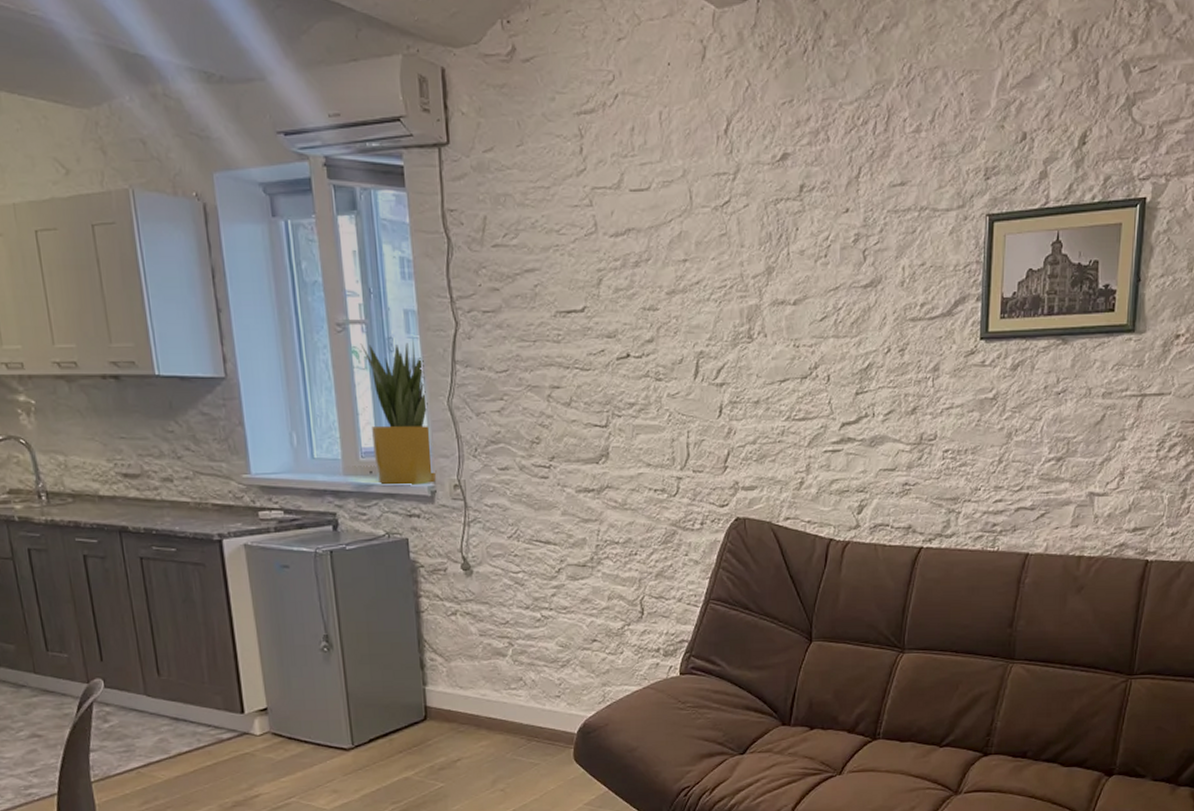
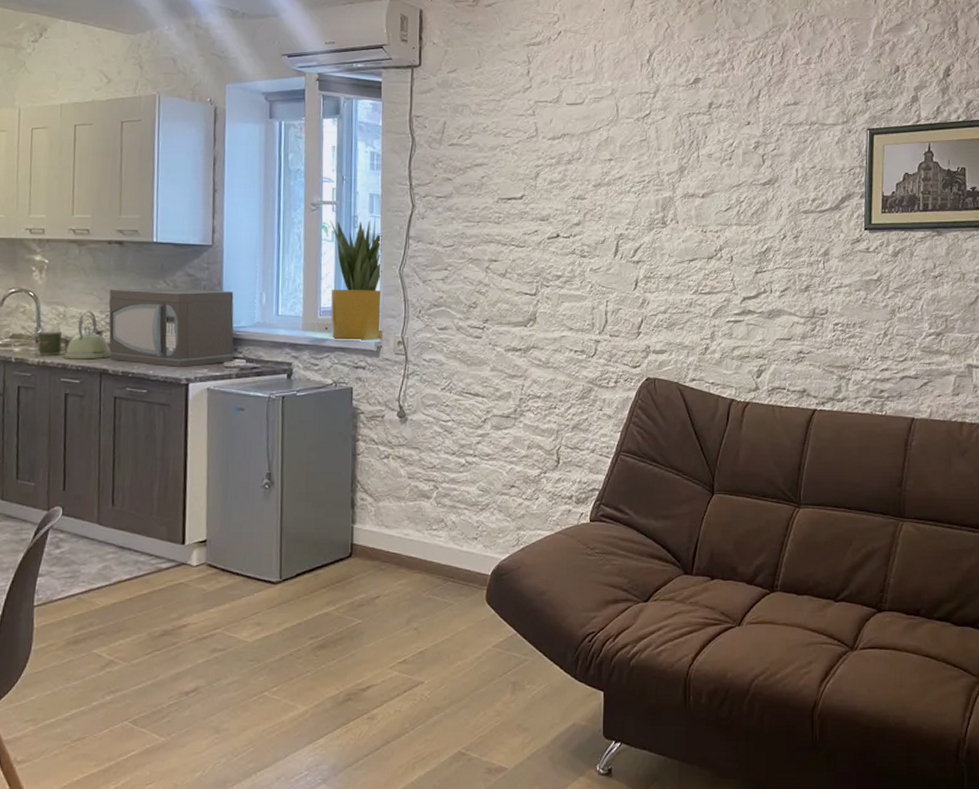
mug: none [38,485,77,513] -> present [37,331,69,355]
kettle: none [73,459,129,516] -> present [64,311,111,360]
microwave: none [113,430,270,523] -> present [108,288,235,368]

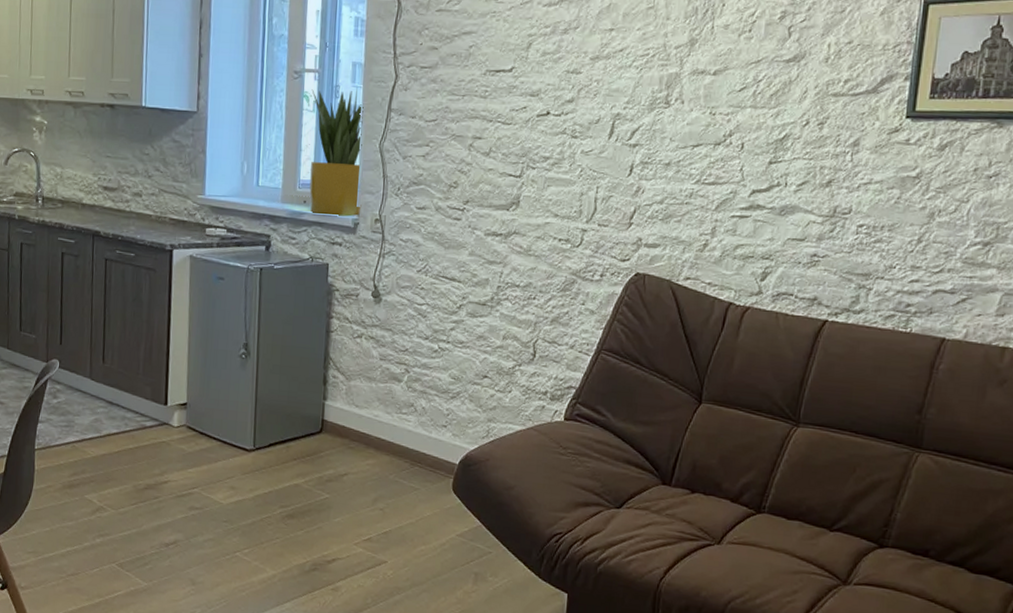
mug: present [37,331,69,355] -> none [37,191,65,215]
kettle: present [64,311,111,360] -> none [60,173,103,221]
microwave: present [108,288,235,368] -> none [101,152,217,234]

